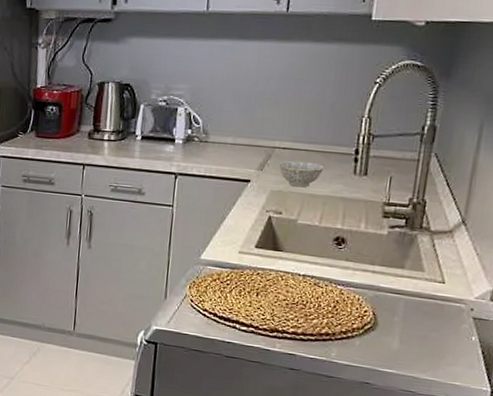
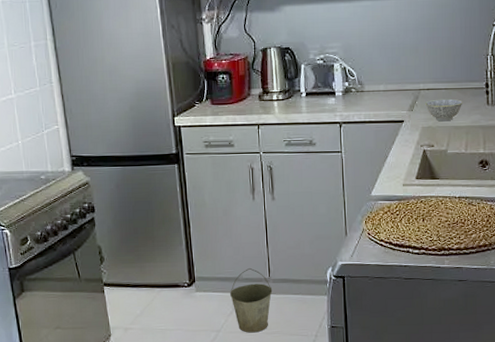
bucket: none [29,317,76,387] -> present [230,268,273,333]

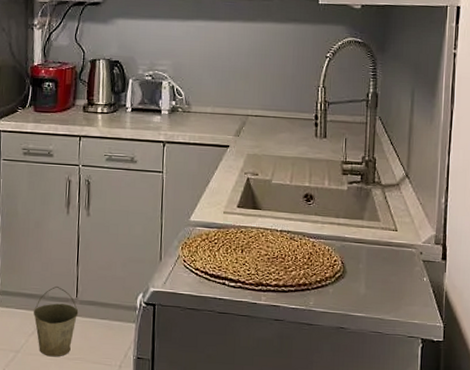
bowl: present [425,98,463,122] -> none [252,127,291,151]

